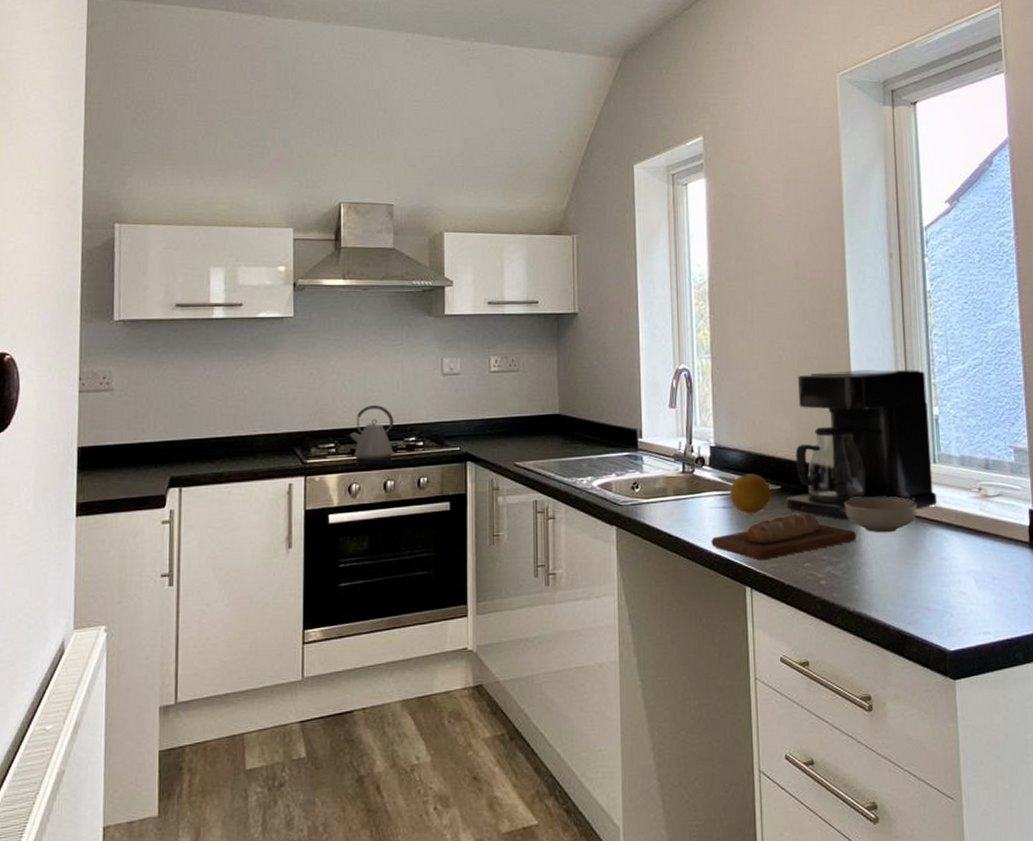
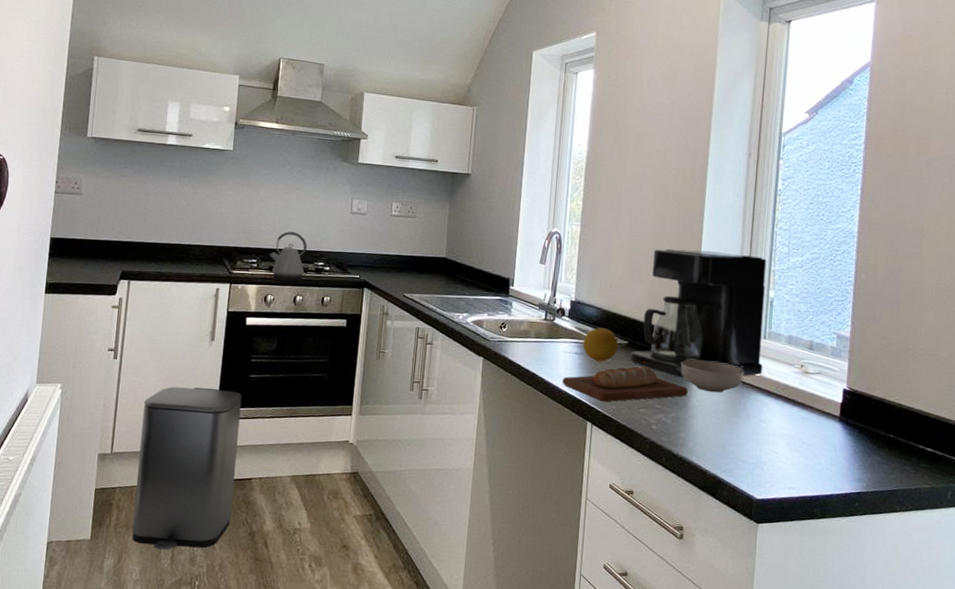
pedal bin: none [210,606,333,816] -> present [132,386,242,550]

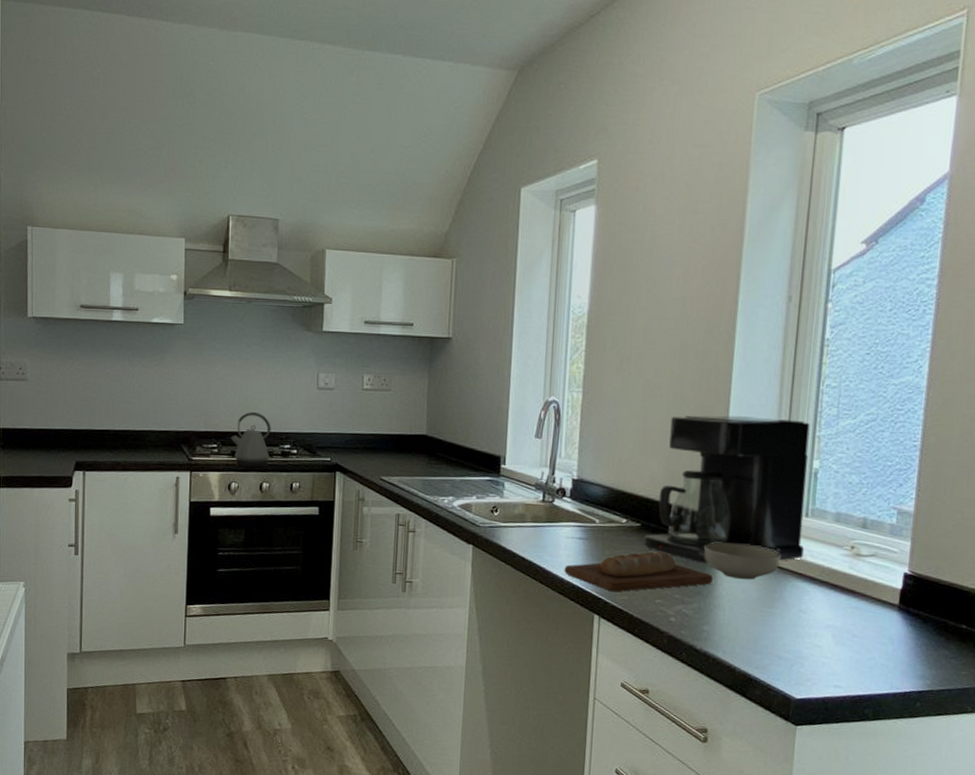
pedal bin: present [132,386,242,550] -> none [108,583,211,751]
fruit: present [583,327,619,362] -> none [587,508,630,548]

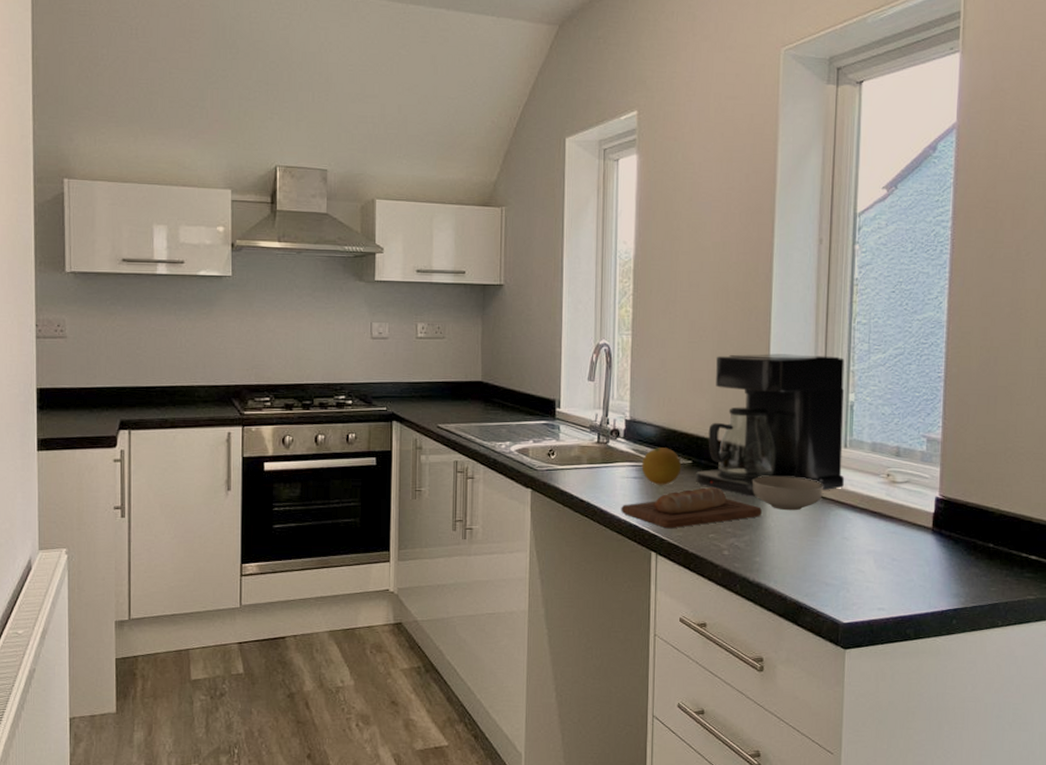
kettle: present [230,412,272,469] -> none [283,364,327,421]
fruit: none [587,508,630,548] -> present [641,447,682,485]

